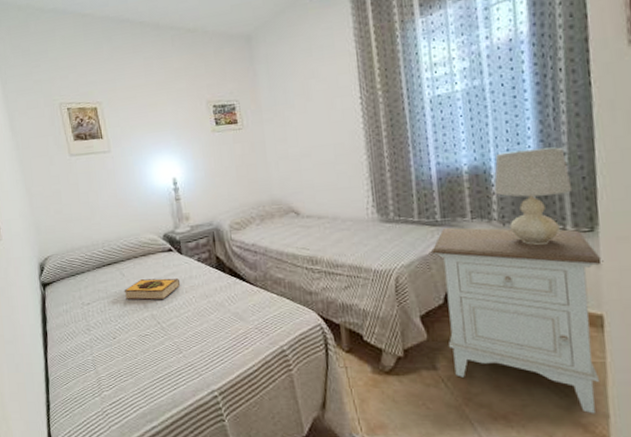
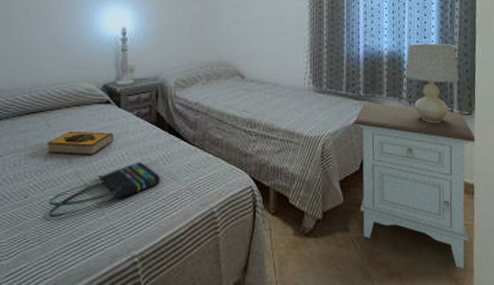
tote bag: none [133,304,228,355] -> present [49,162,160,217]

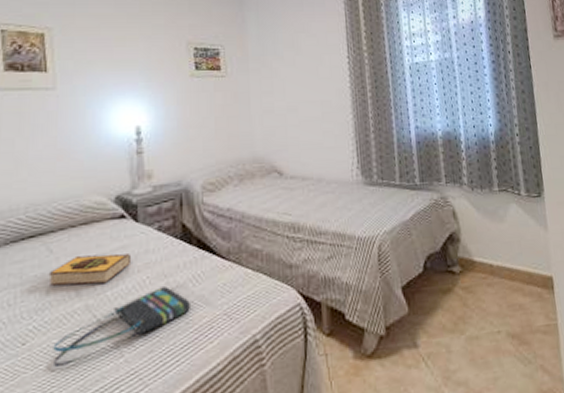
nightstand: present [354,102,477,269] -> none [412,191,555,380]
table lamp: present [405,43,460,122] -> none [463,119,523,209]

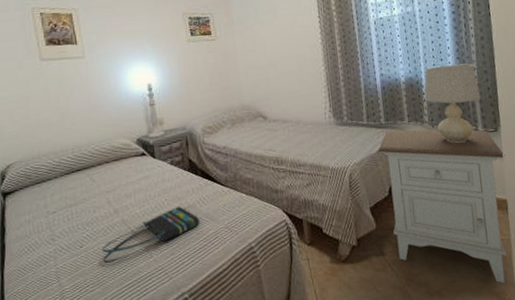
hardback book: present [48,253,132,286] -> none [93,182,153,206]
nightstand: none [412,191,555,380] -> present [378,129,508,284]
table lamp: none [463,119,523,209] -> present [424,63,481,143]

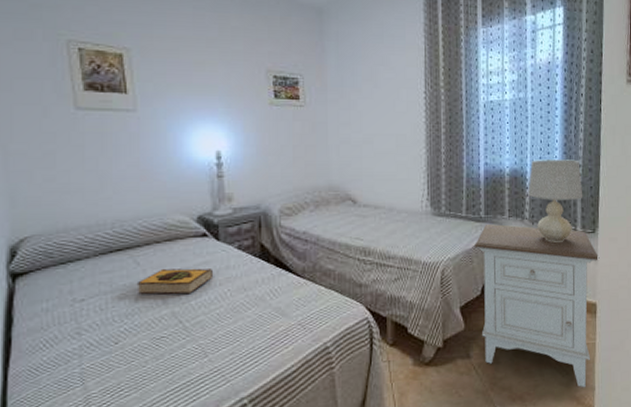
hardback book: none [93,182,153,206] -> present [136,268,214,295]
tote bag: present [102,207,199,263] -> none [143,299,268,363]

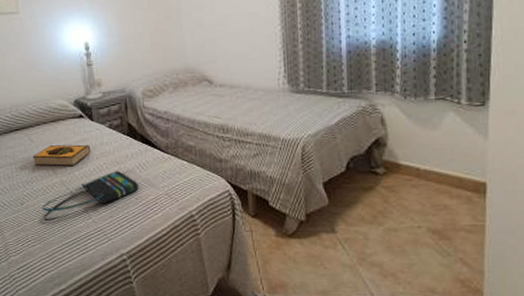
tote bag: none [143,299,268,363] -> present [42,171,139,221]
nightstand: present [474,223,600,388] -> none [337,99,491,271]
table lamp: present [528,159,583,243] -> none [399,24,469,117]

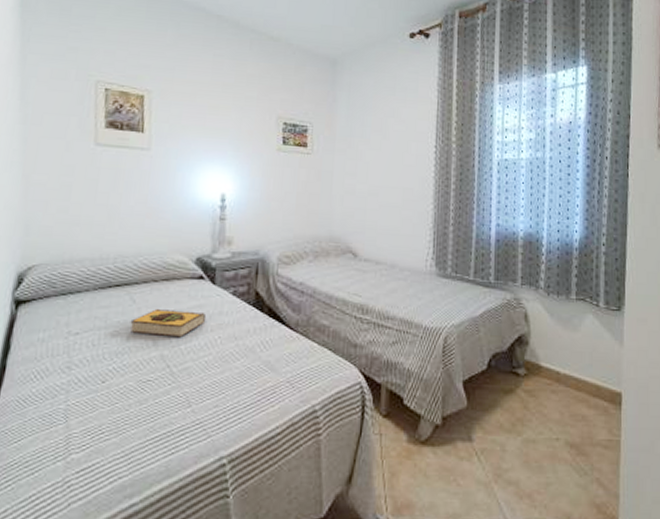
tote bag: present [42,171,139,221] -> none [128,348,257,407]

